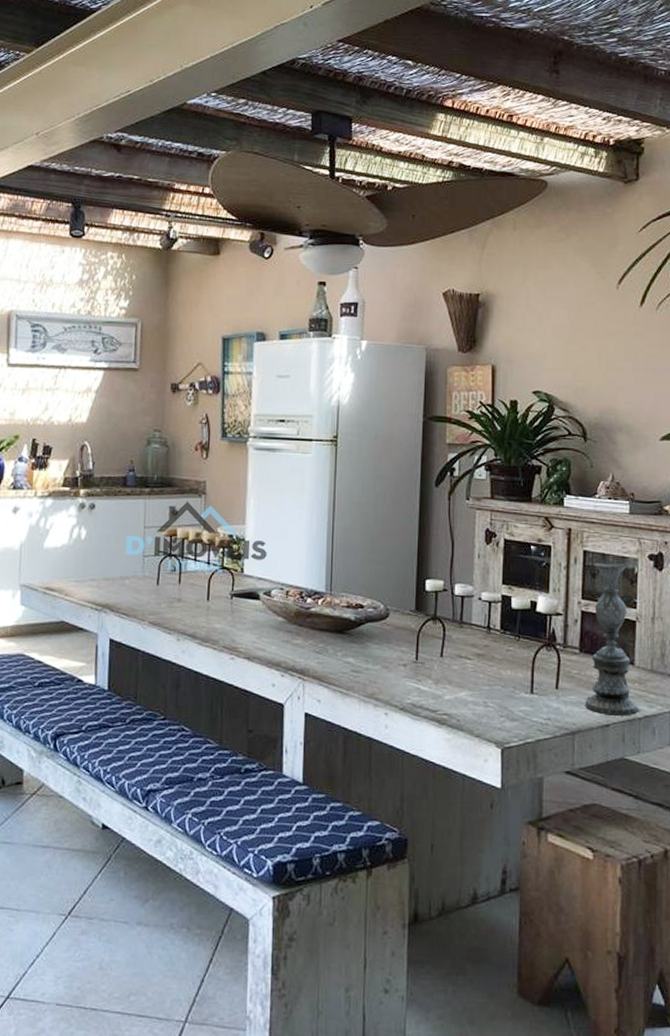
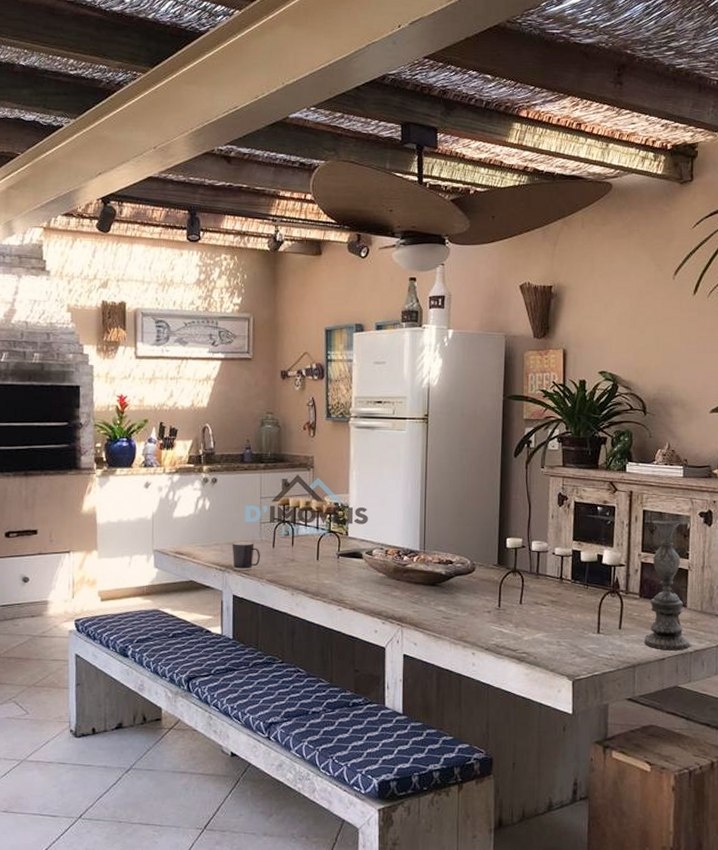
mug: none [110,577,142,612] -> present [232,541,260,571]

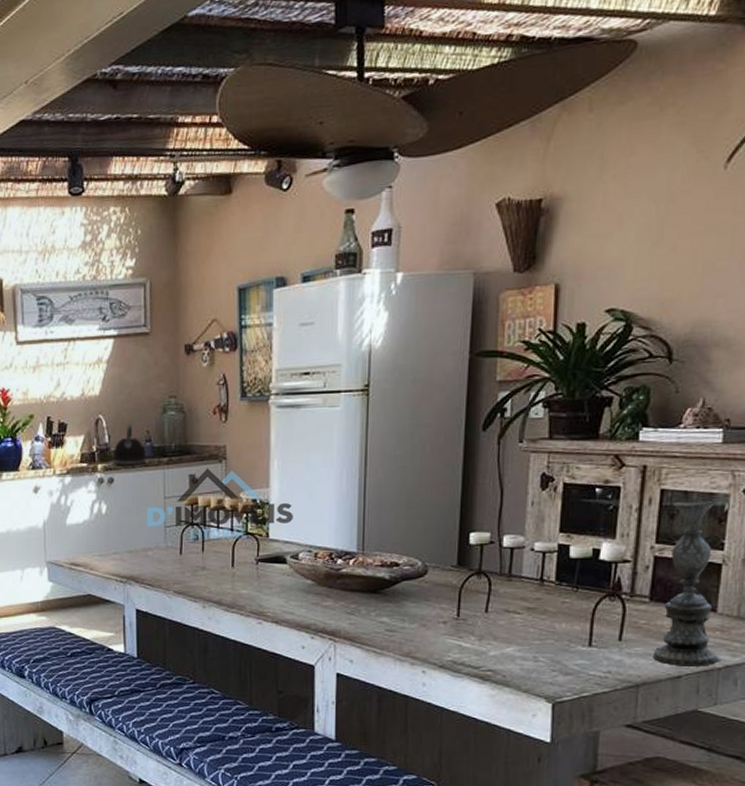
kettle: none [216,433,246,470] -> present [112,423,146,467]
mug: present [232,541,260,571] -> none [133,549,165,582]

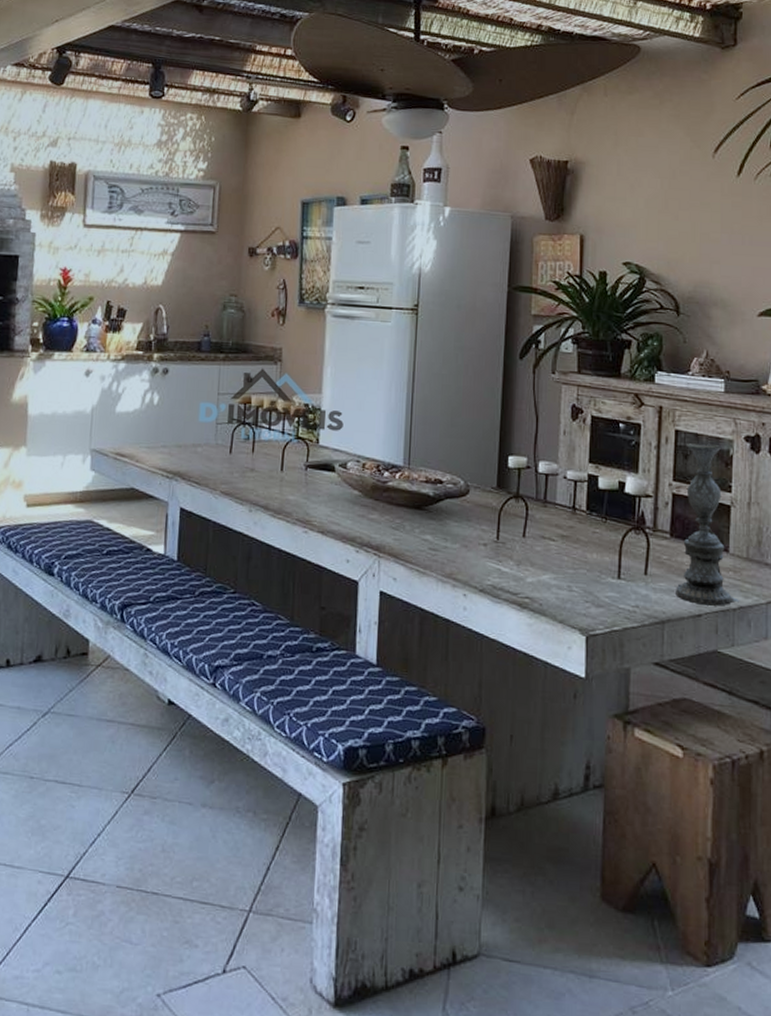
kettle: present [112,423,146,467] -> none [169,316,203,360]

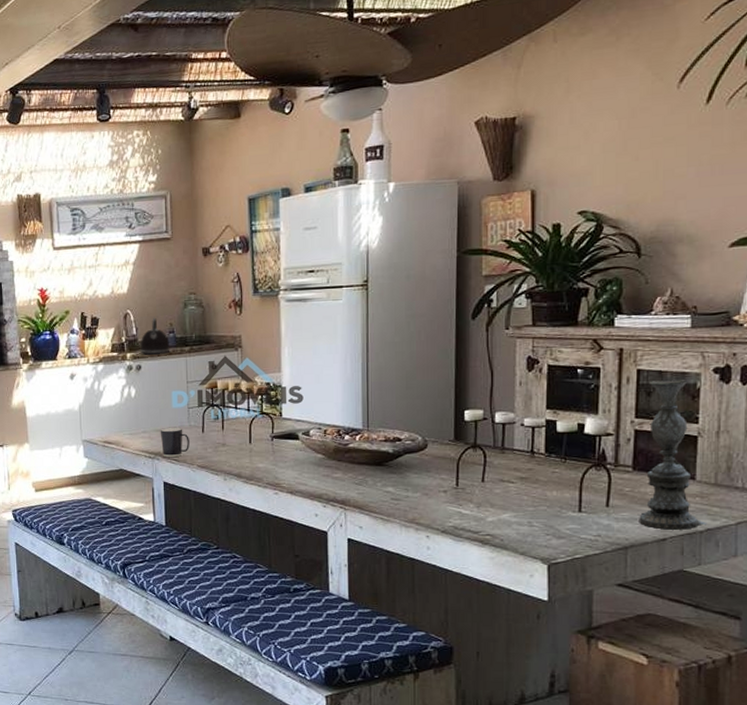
kettle: none [169,316,203,360] -> present [140,317,170,356]
mug: none [181,444,215,480] -> present [160,428,190,458]

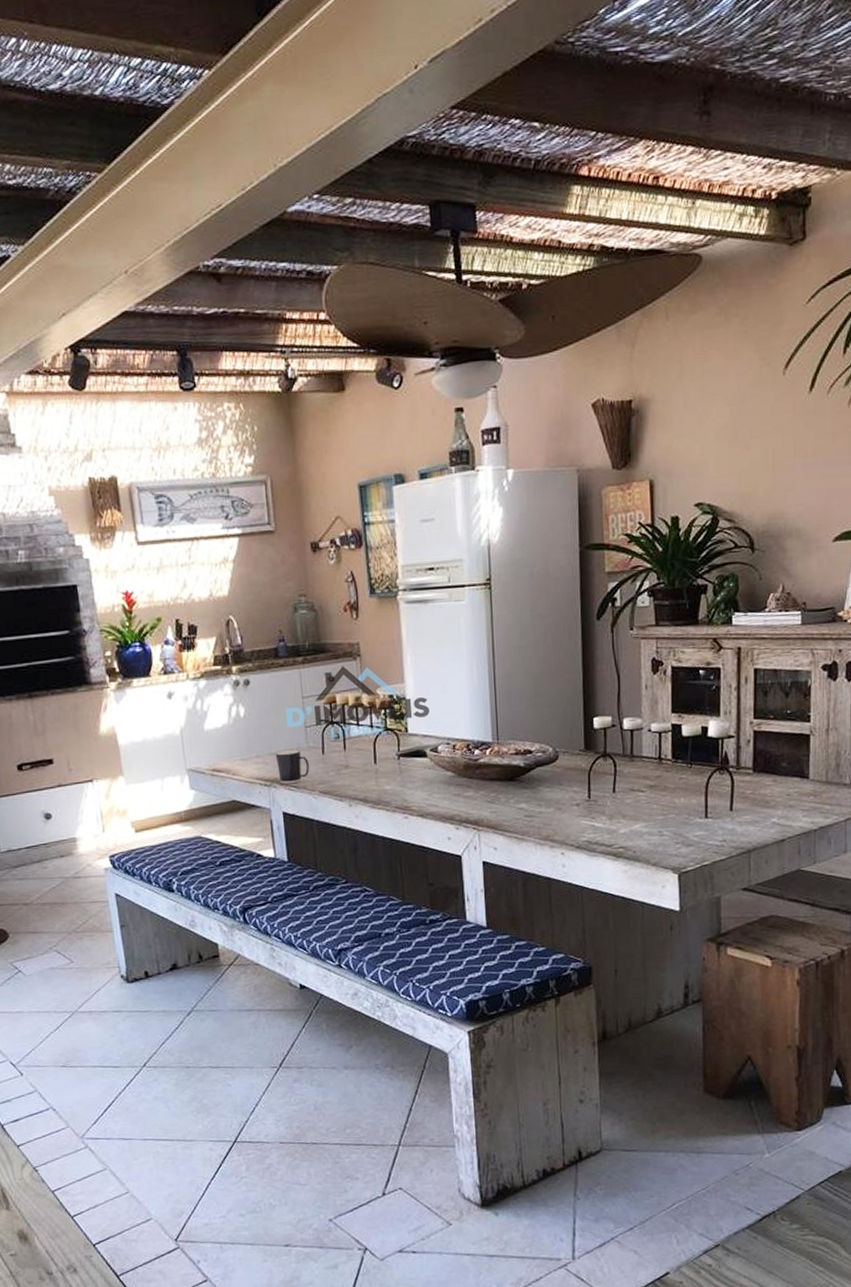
kettle: present [140,317,170,356] -> none [246,623,281,668]
candlestick: present [639,380,708,530] -> none [760,678,821,831]

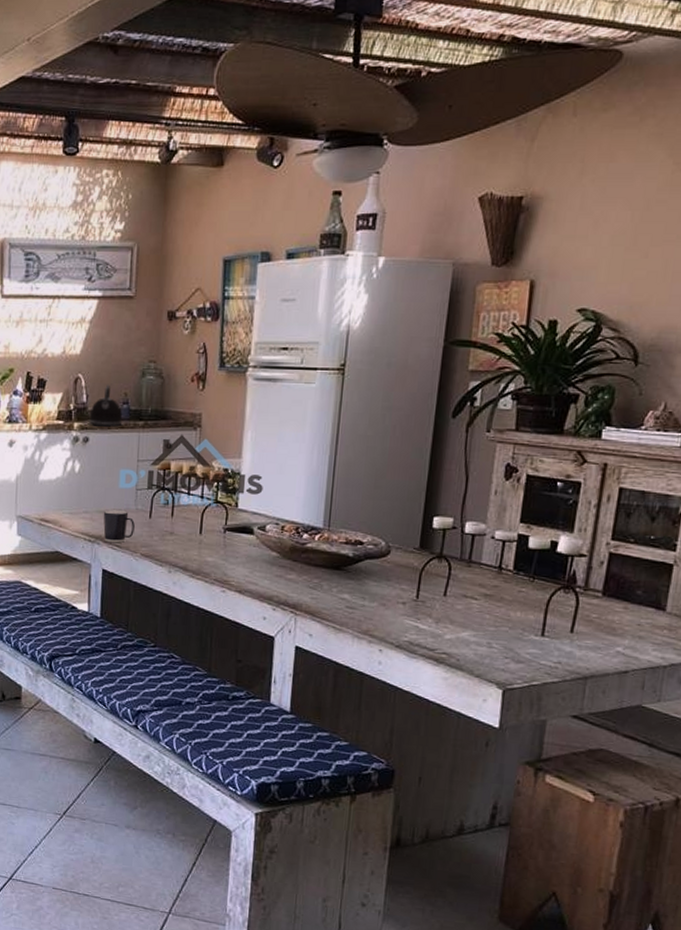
kettle: none [246,623,281,668] -> present [89,384,123,428]

